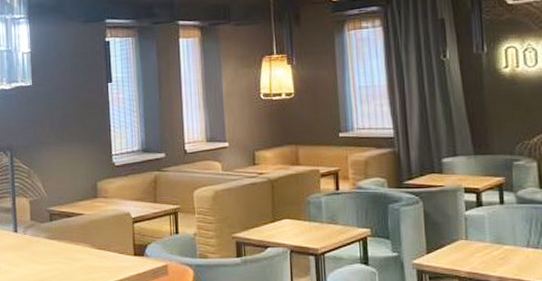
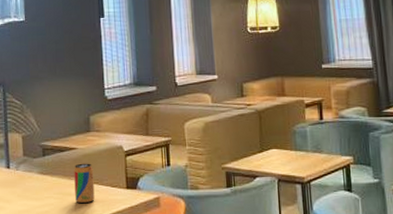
beverage can: none [81,229,102,269] -> present [74,163,95,204]

